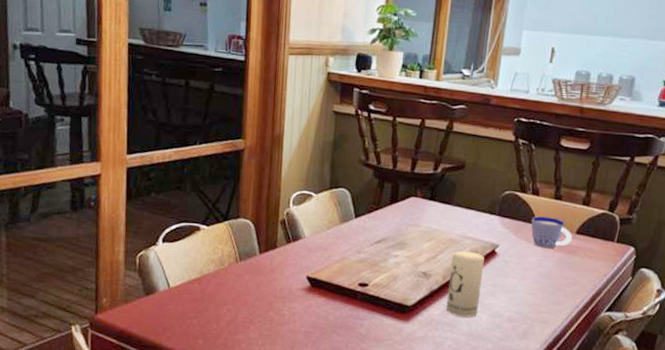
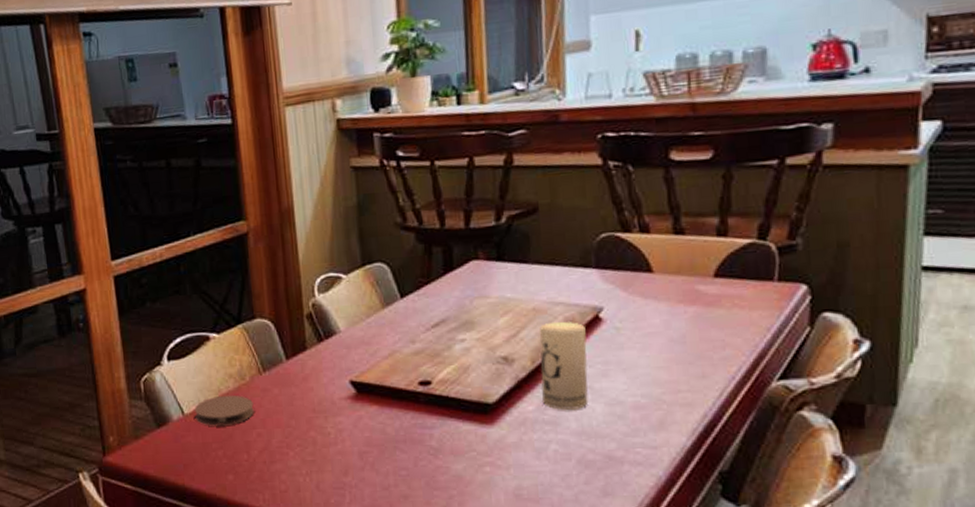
coaster: none [178,275,228,300] -> present [194,394,254,426]
cup: present [531,216,572,248] -> none [645,259,709,303]

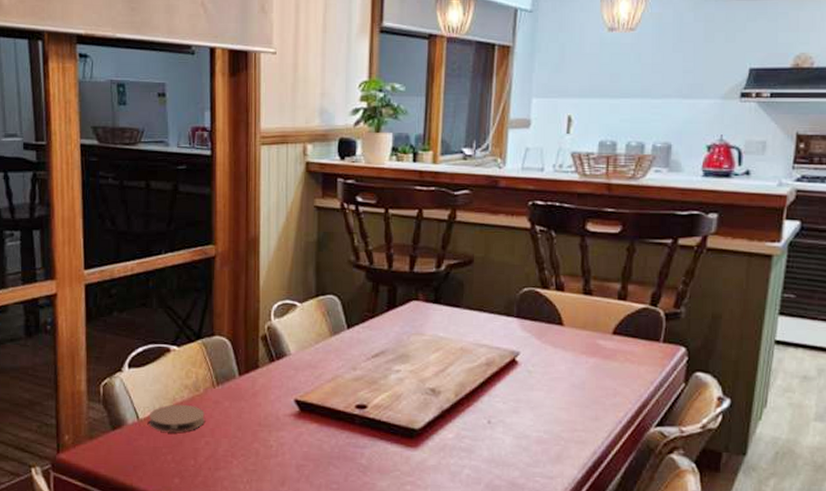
candle: present [539,321,589,410] -> none [460,361,503,440]

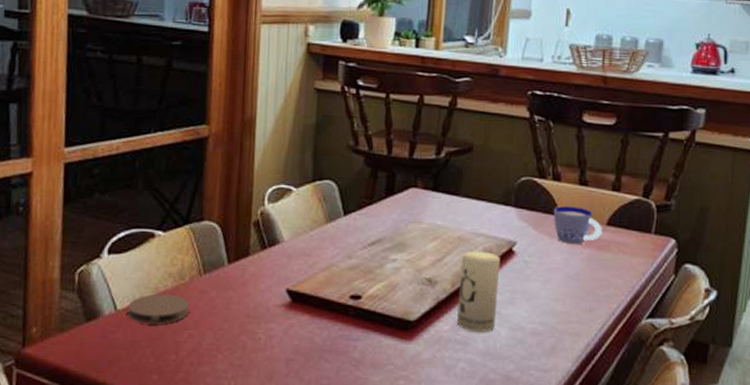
candle: none [460,361,503,440] -> present [456,251,500,332]
cup: none [558,316,608,353] -> present [554,206,602,244]

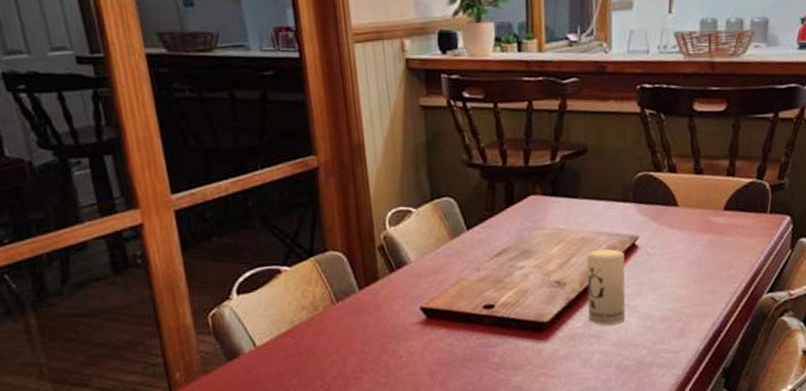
coaster: present [127,293,189,324] -> none [266,325,328,357]
cup: present [554,206,602,244] -> none [672,195,720,232]

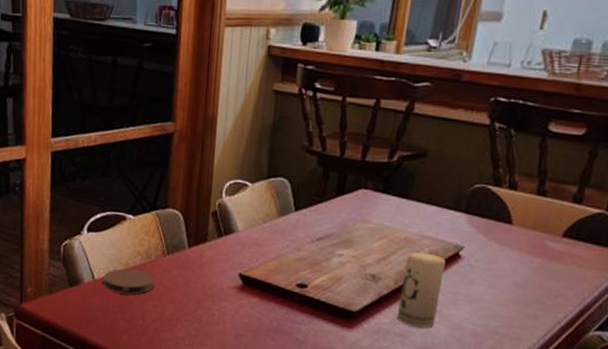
coaster: none [266,325,328,357] -> present [103,268,154,295]

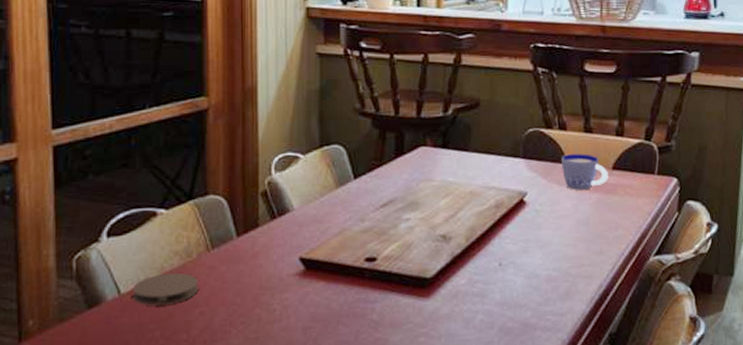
candle: present [397,252,446,328] -> none [472,204,512,283]
cup: none [505,215,557,253] -> present [562,154,608,190]

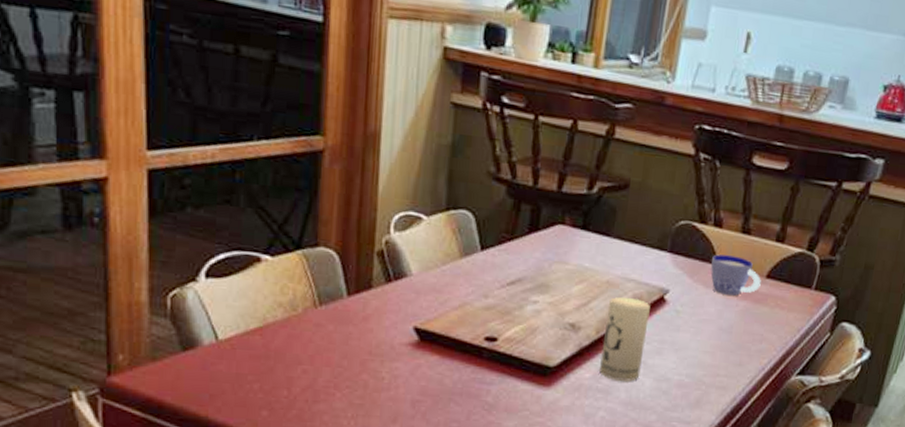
coaster: present [132,272,198,306] -> none [230,324,303,358]
candle: none [472,204,512,283] -> present [600,296,650,381]

